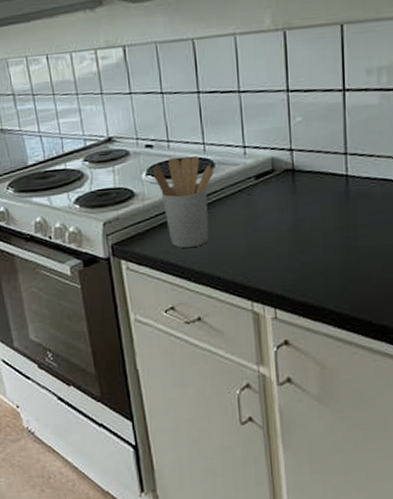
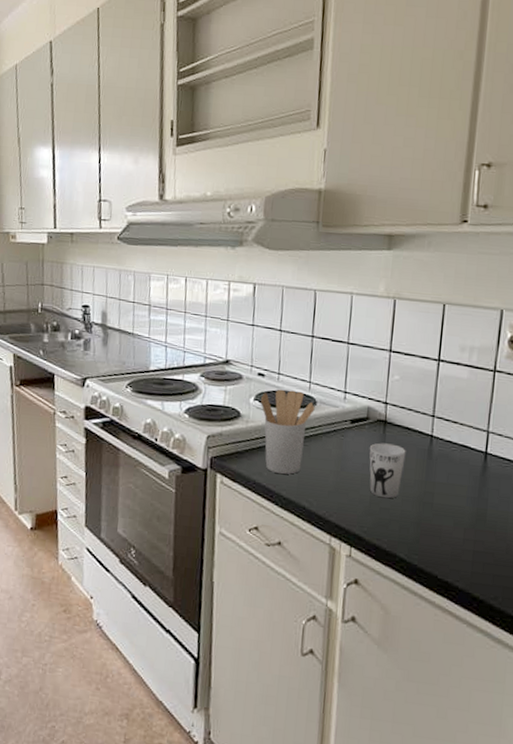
cup: none [279,192,321,252] -> present [369,443,406,499]

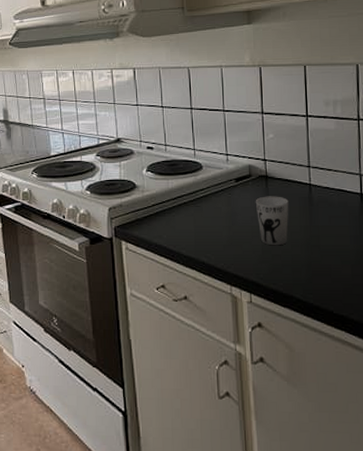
utensil holder: present [261,389,315,475] -> none [153,158,202,235]

